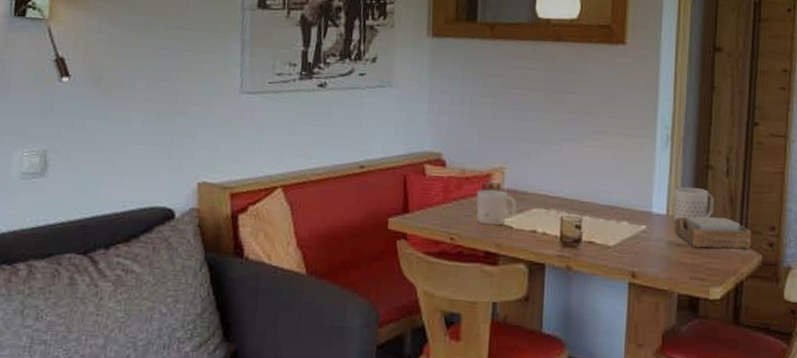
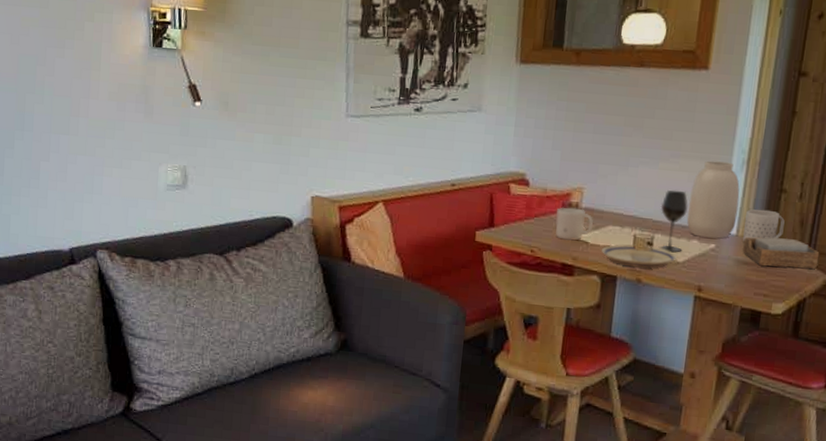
plate: none [527,227,608,254] -> present [602,244,678,269]
wineglass: none [585,168,615,236] -> present [657,190,688,253]
vase: none [614,137,667,220] -> present [686,160,740,239]

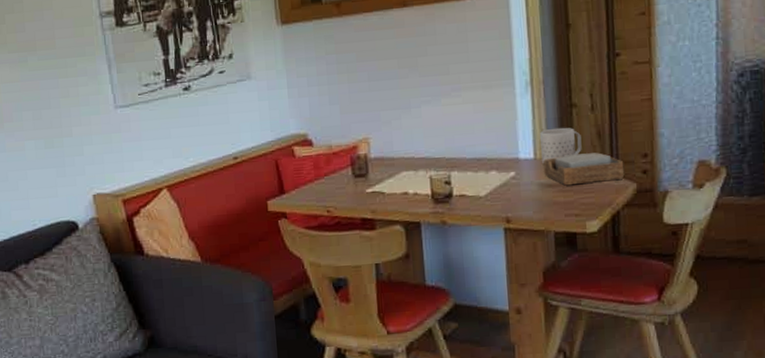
mug: present [555,207,593,241] -> none [345,159,386,195]
plate: present [602,244,678,269] -> none [400,185,479,210]
wineglass: present [657,190,688,253] -> none [451,123,481,188]
vase: present [686,160,740,239] -> none [478,86,532,167]

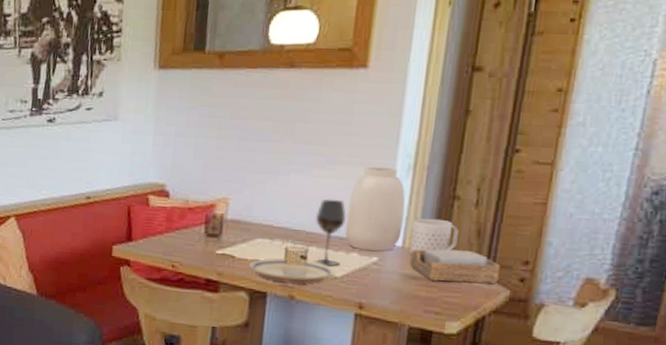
plate: none [400,185,479,210] -> present [250,257,336,284]
wineglass: none [451,123,481,188] -> present [311,199,346,267]
vase: none [478,86,532,167] -> present [344,166,406,251]

